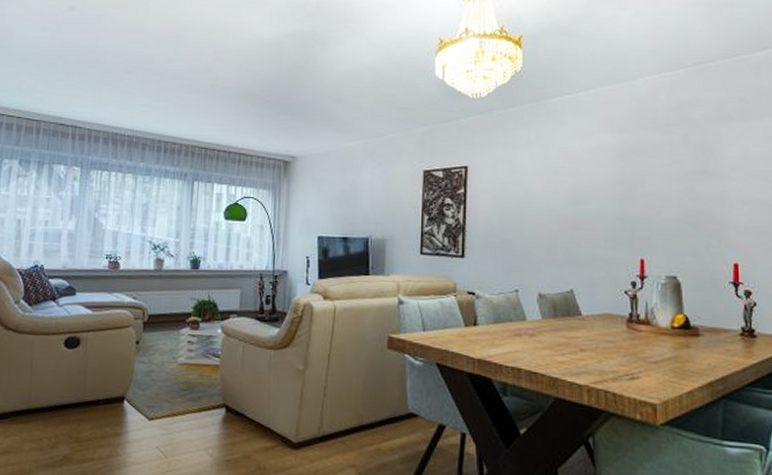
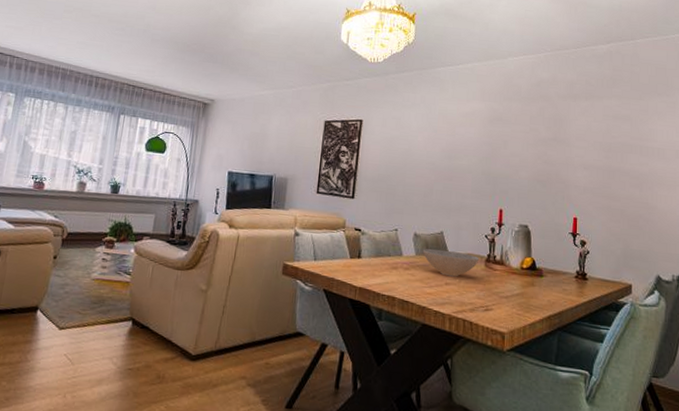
bowl: none [550,310,620,342] -> present [422,248,479,277]

